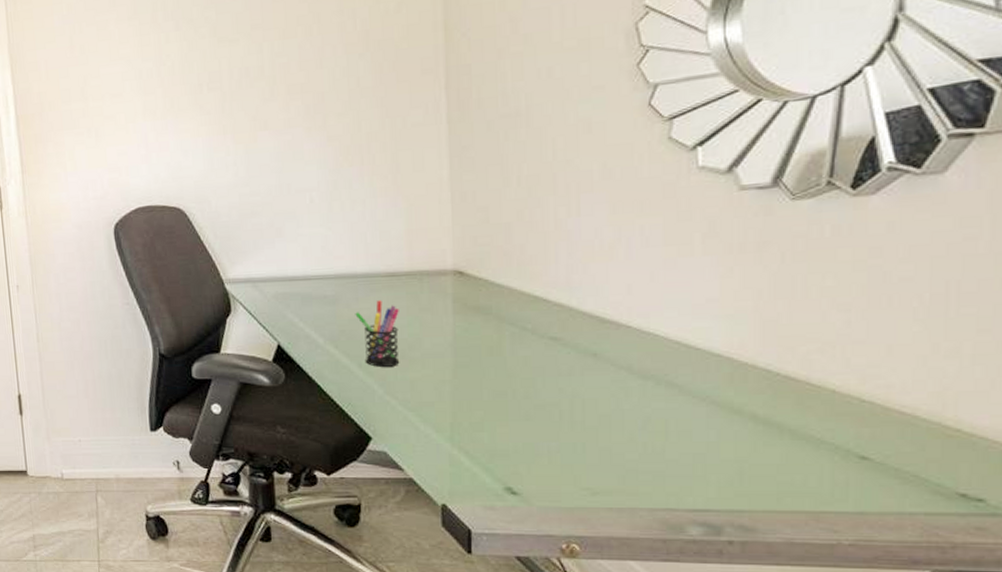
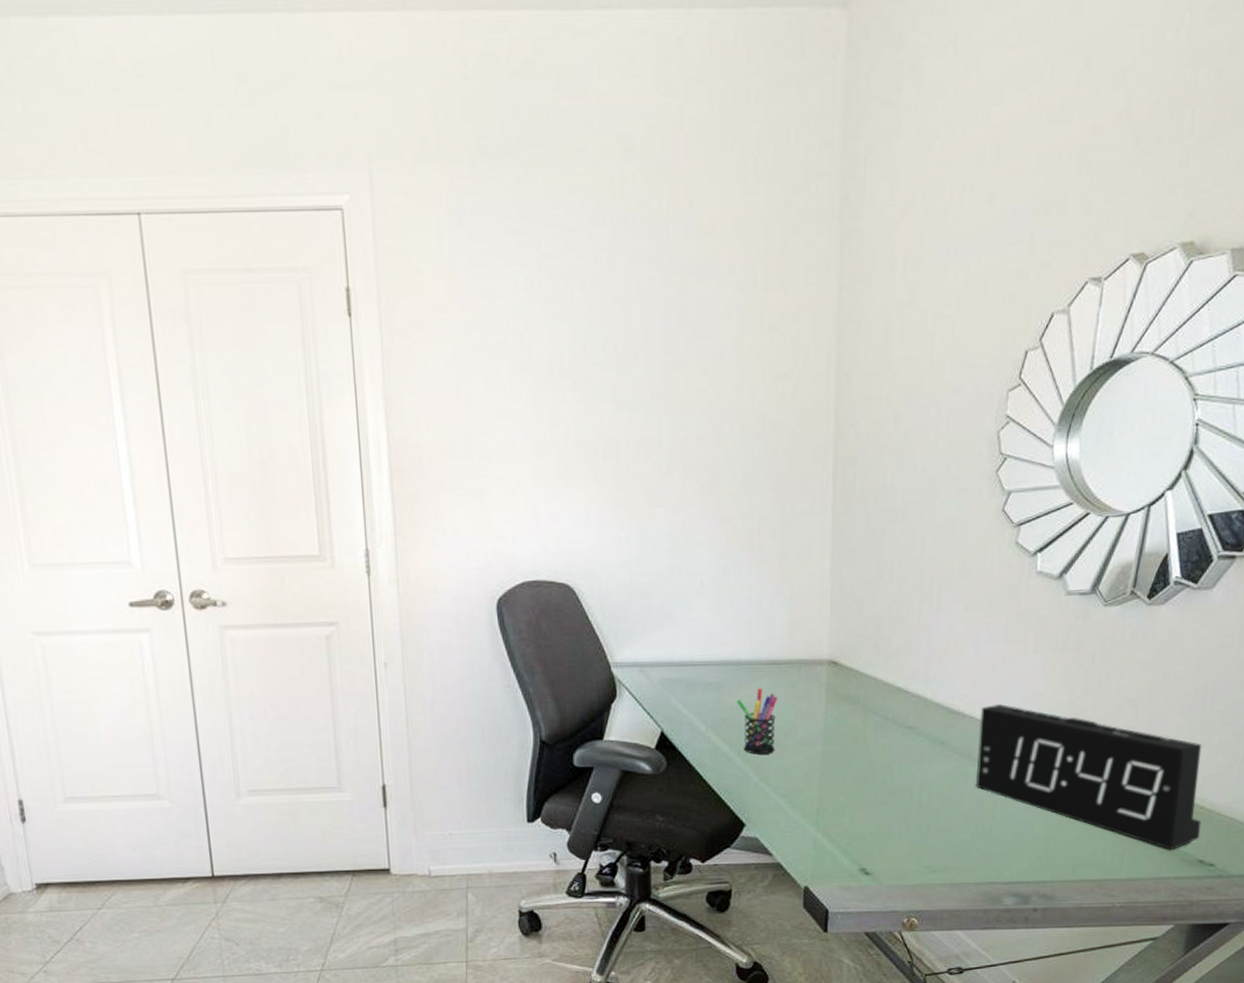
alarm clock: none [639,311,959,481] -> present [975,703,1202,851]

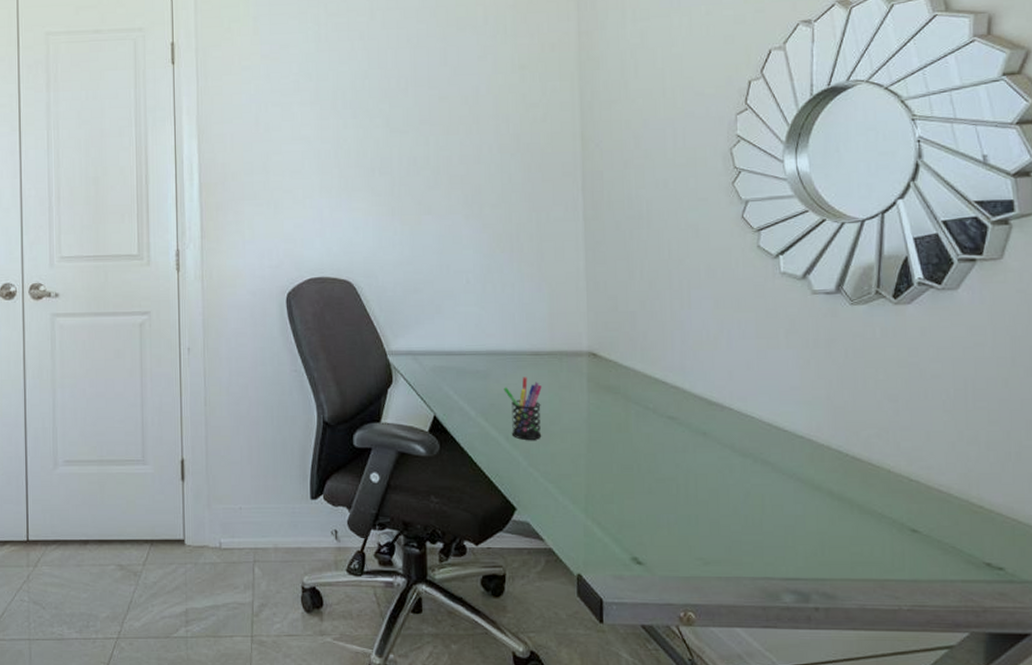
alarm clock: present [975,703,1202,851] -> none [739,396,983,552]

